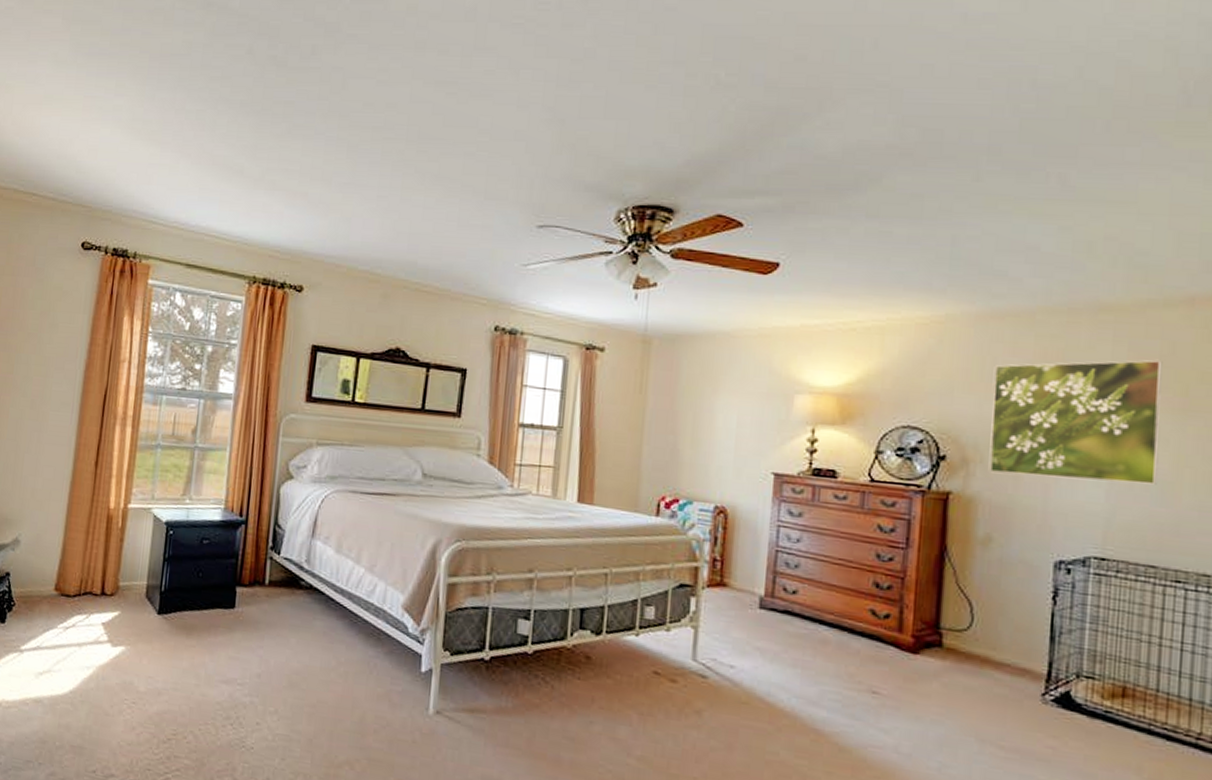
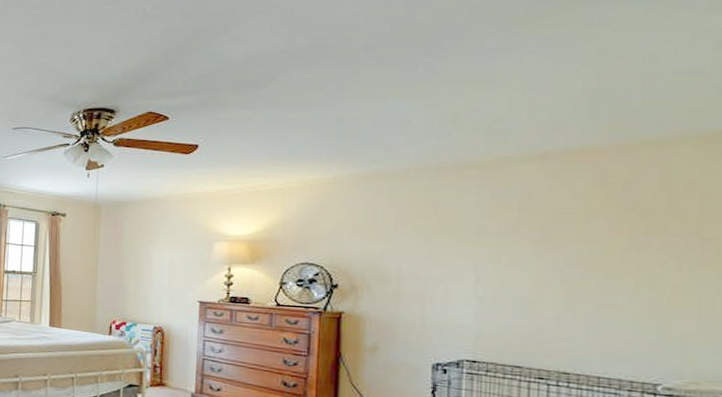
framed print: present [988,359,1163,485] -> none [374,204,521,303]

